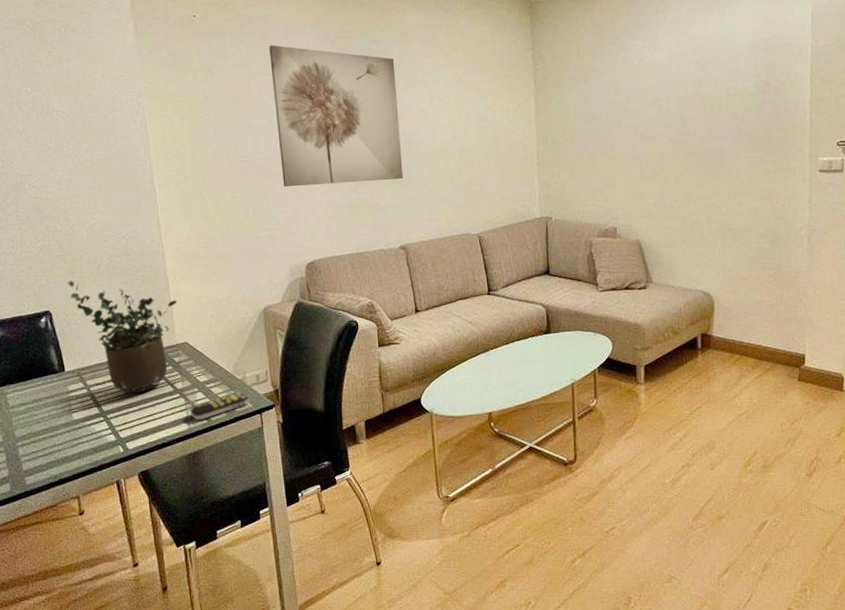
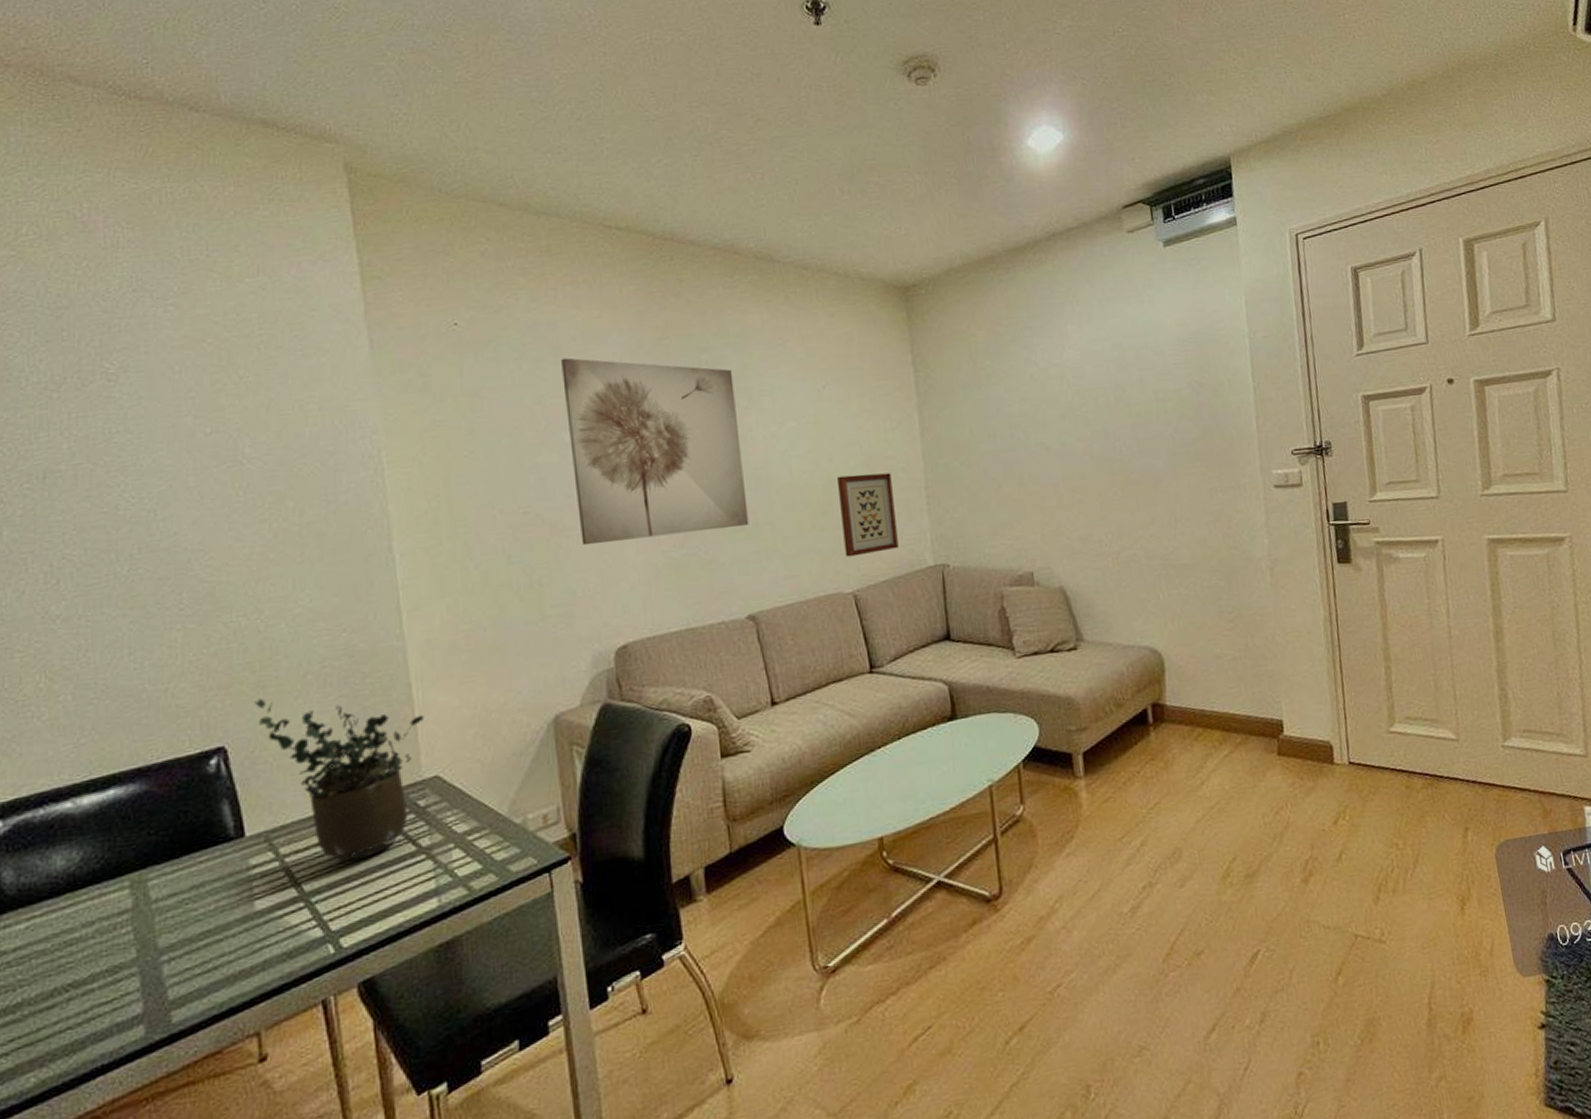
remote control: present [190,392,249,421] -> none [442,842,533,892]
wall art: none [470,144,514,207] -> present [837,472,899,557]

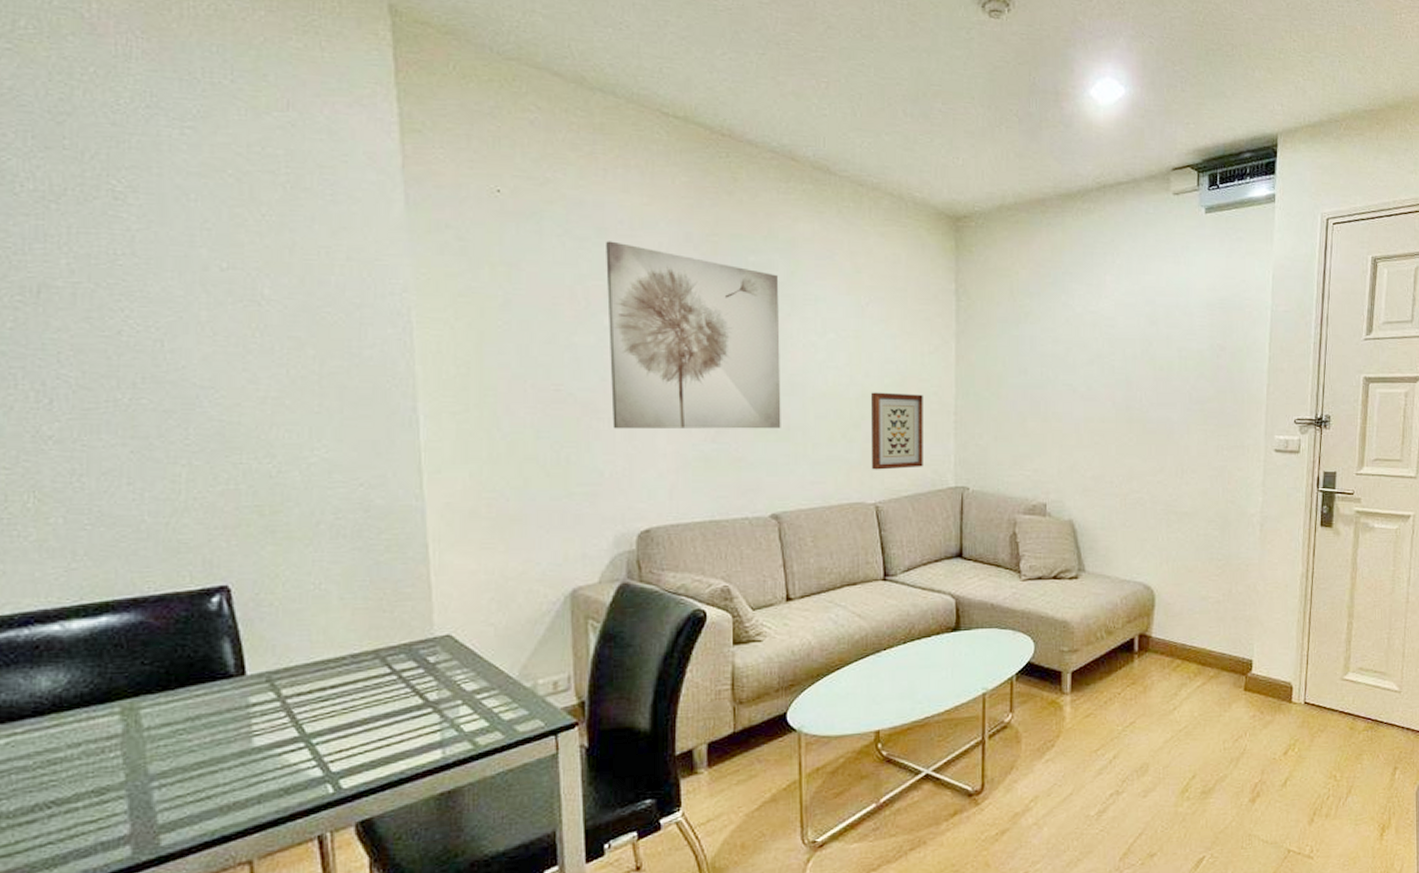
potted plant: present [255,698,425,863] -> none [262,543,440,709]

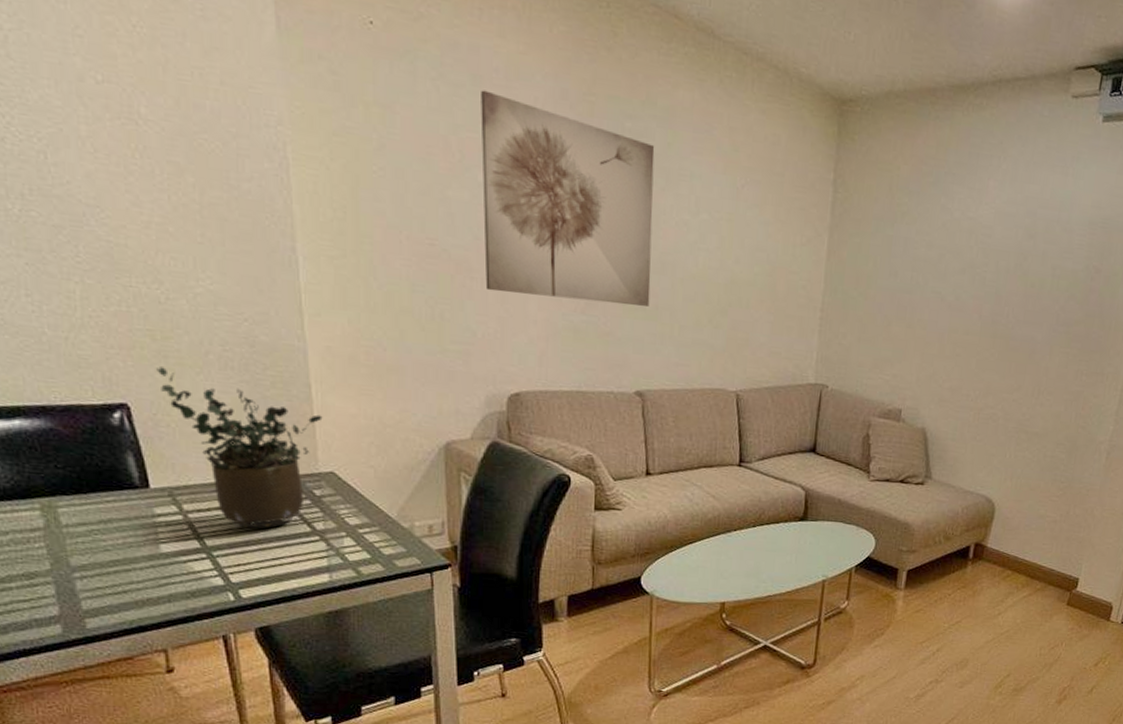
potted plant: none [262,543,440,709] -> present [156,367,323,529]
wall art: present [871,392,923,470] -> none [735,279,792,361]

